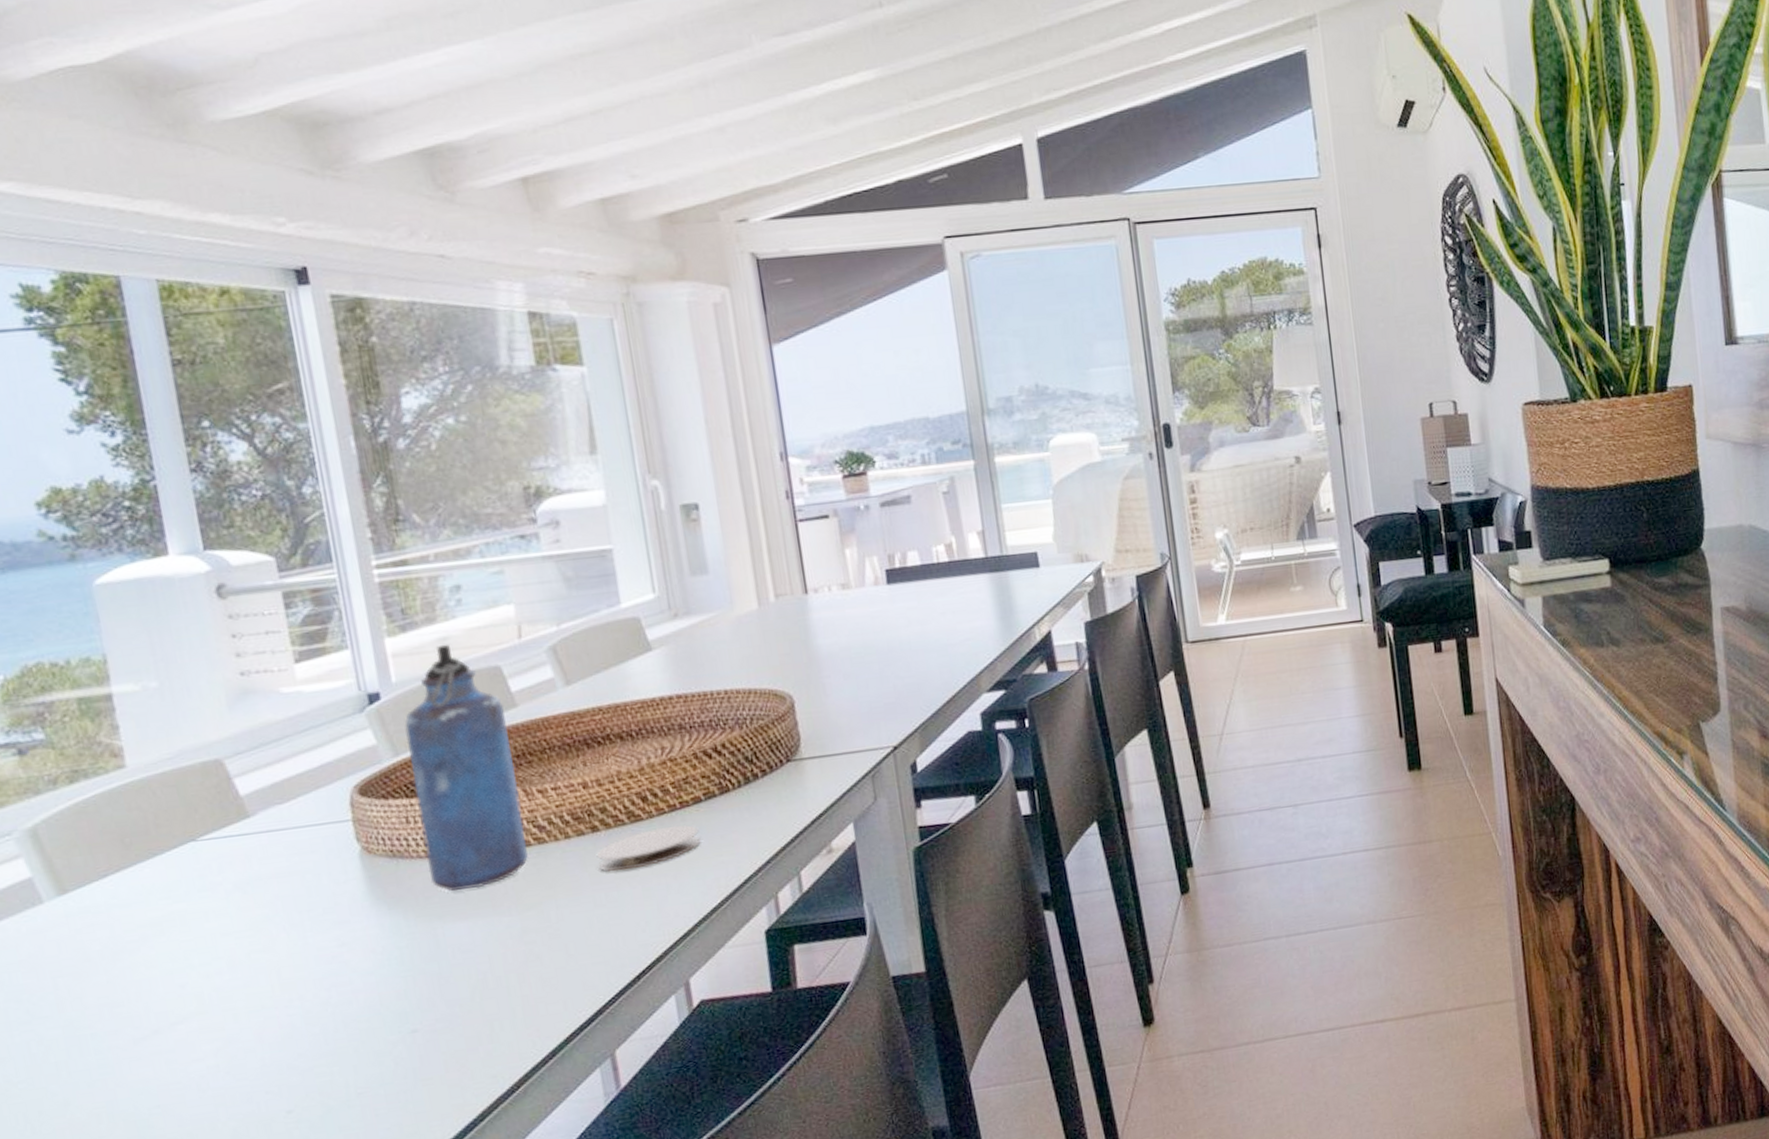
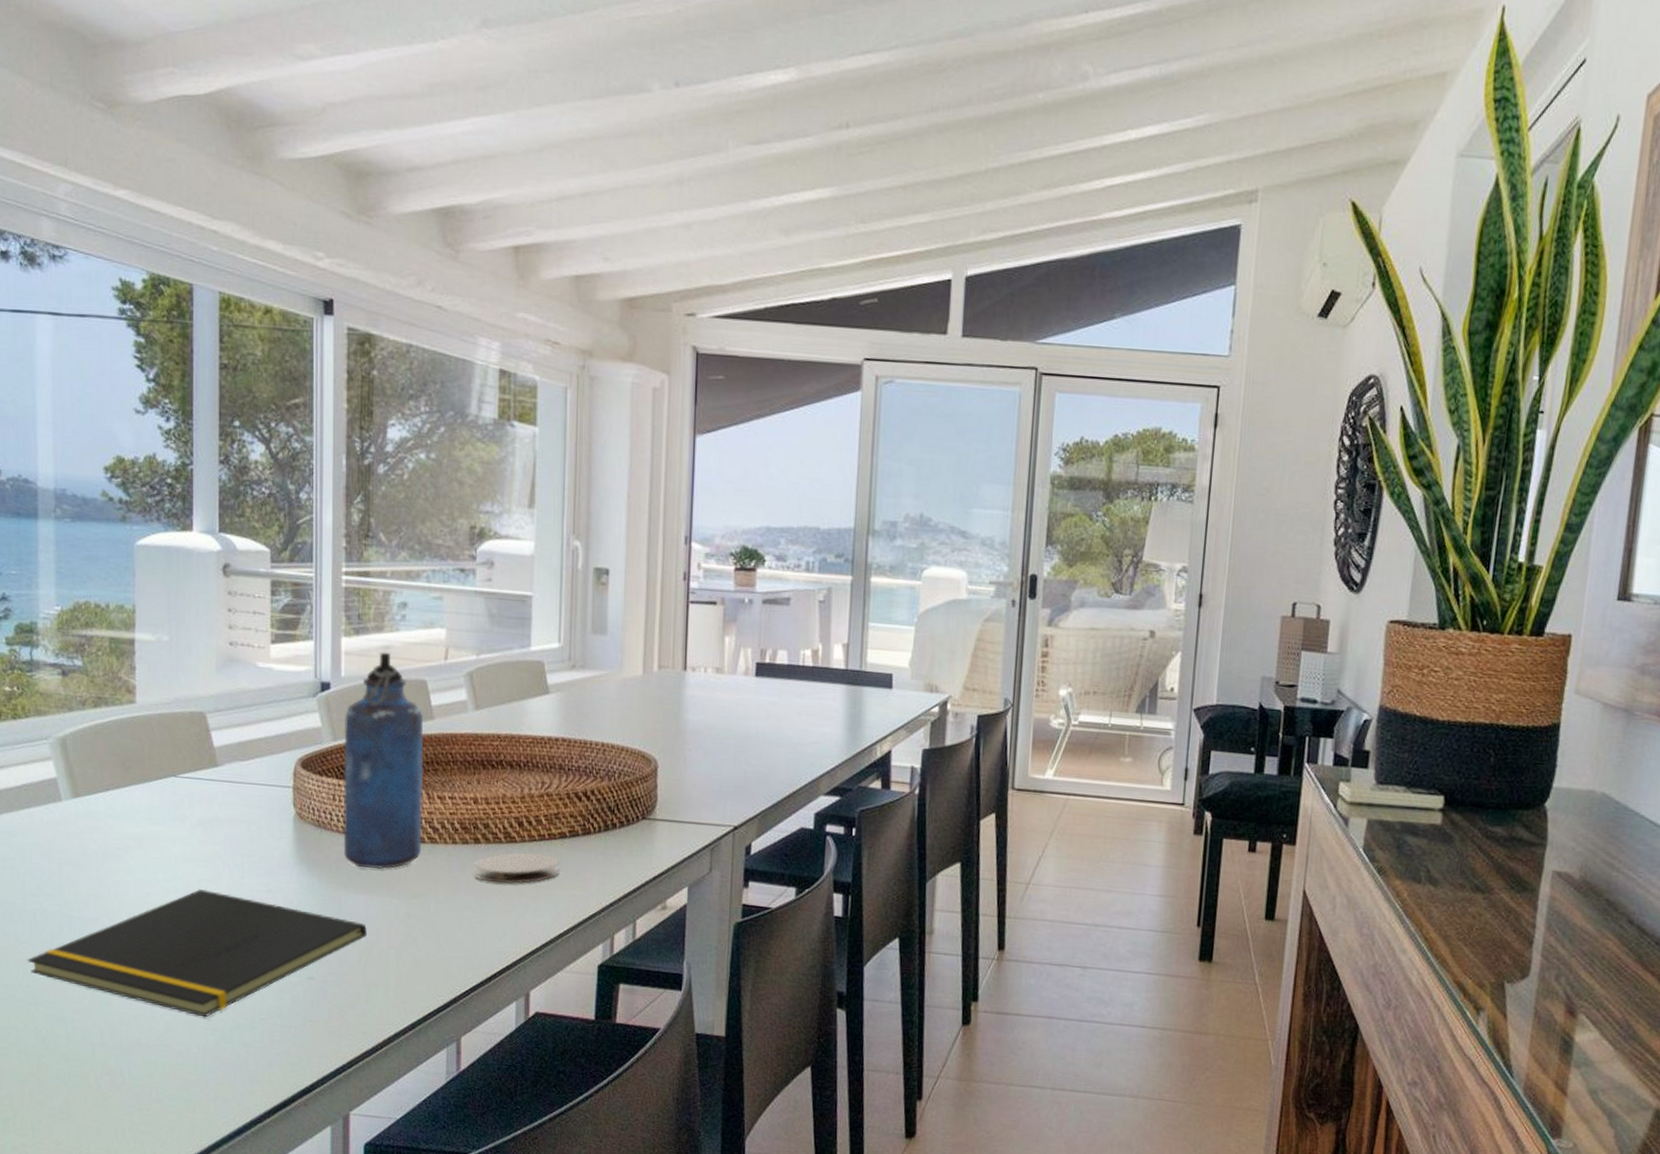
notepad: none [27,953,477,1118] -> present [27,888,367,1018]

